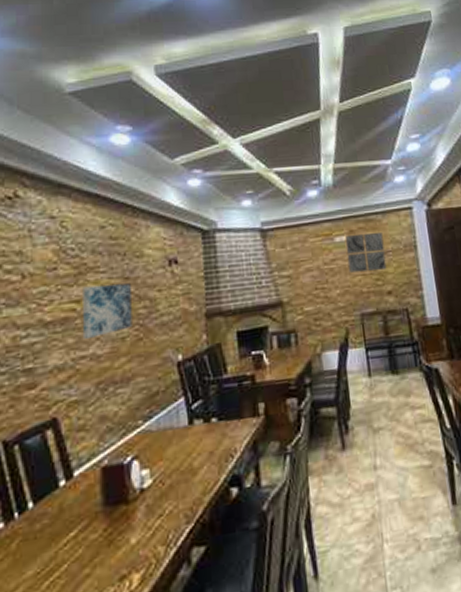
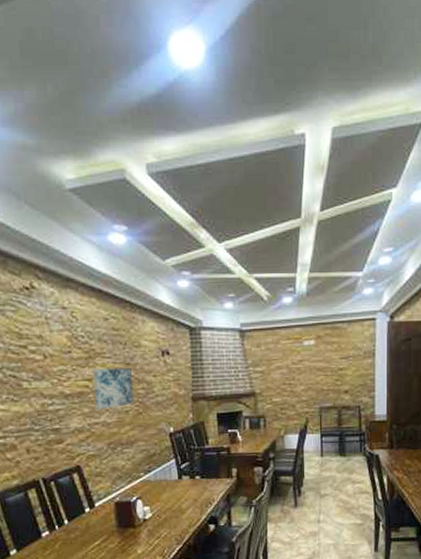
wall art: present [345,232,387,273] -> none [312,339,346,373]

